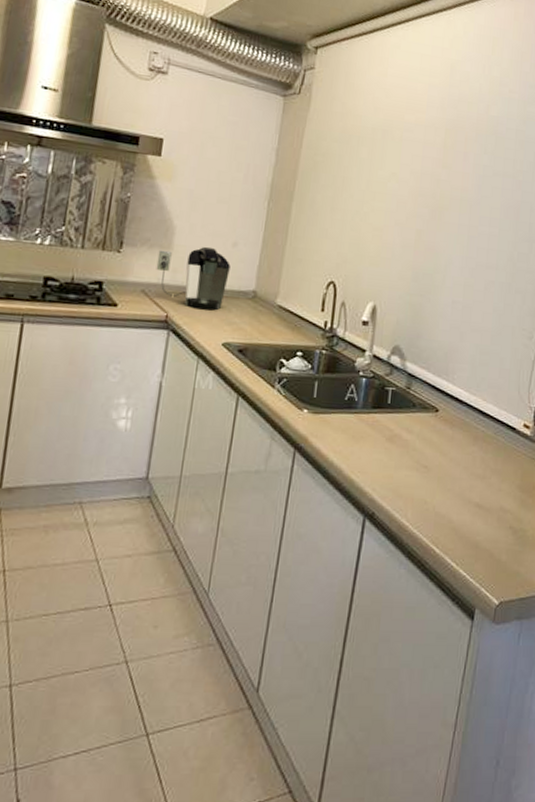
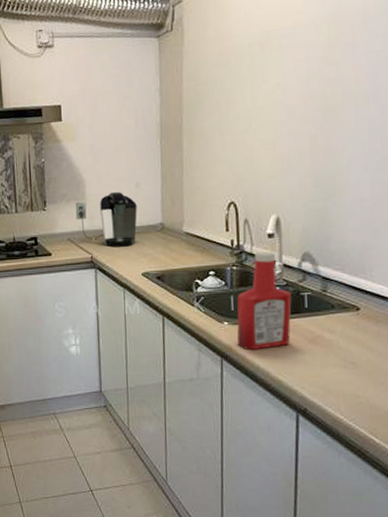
ketchup bottle: none [313,338,377,444] -> present [236,251,292,351]

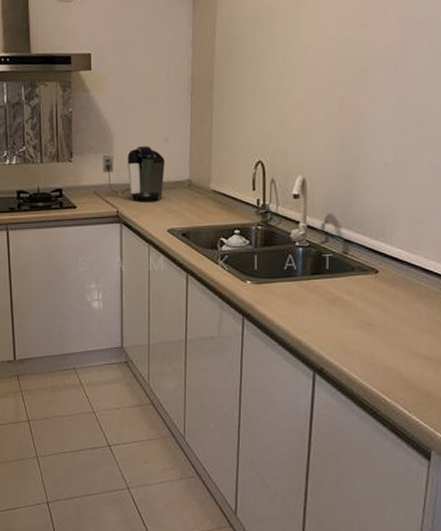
ketchup bottle: present [236,251,292,351] -> none [258,212,313,310]

